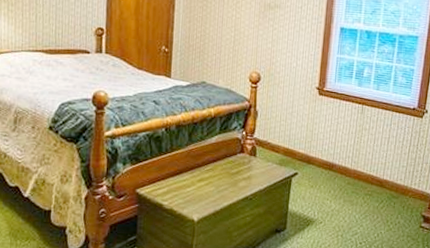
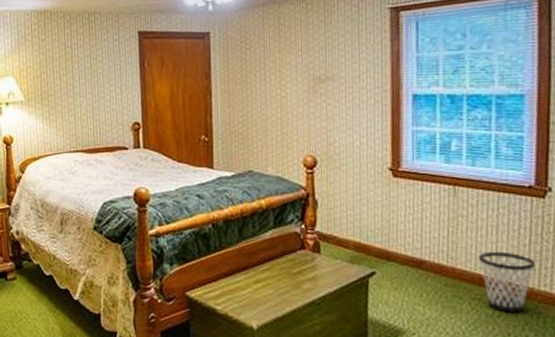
wastebasket: none [373,157,411,205] -> present [479,251,536,313]

